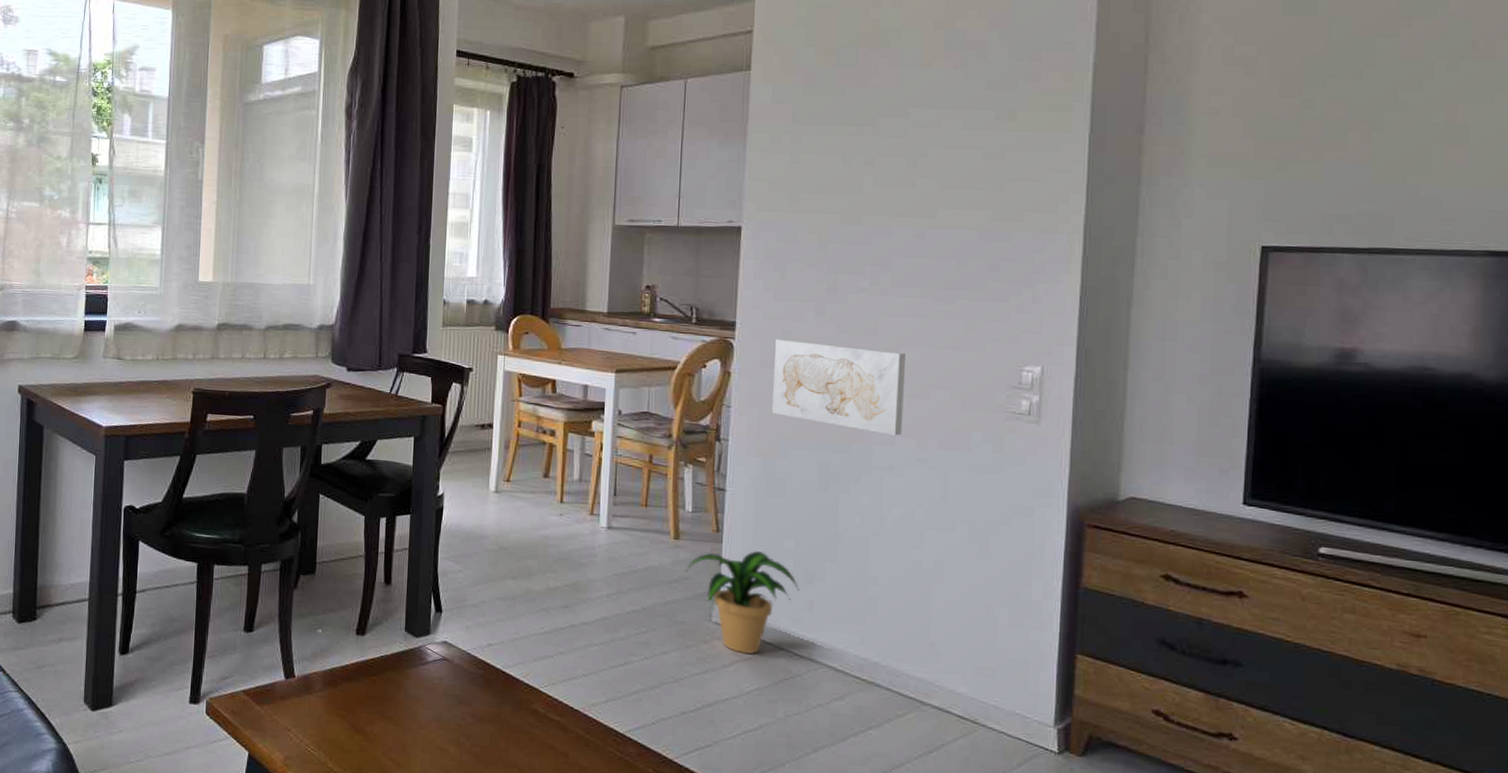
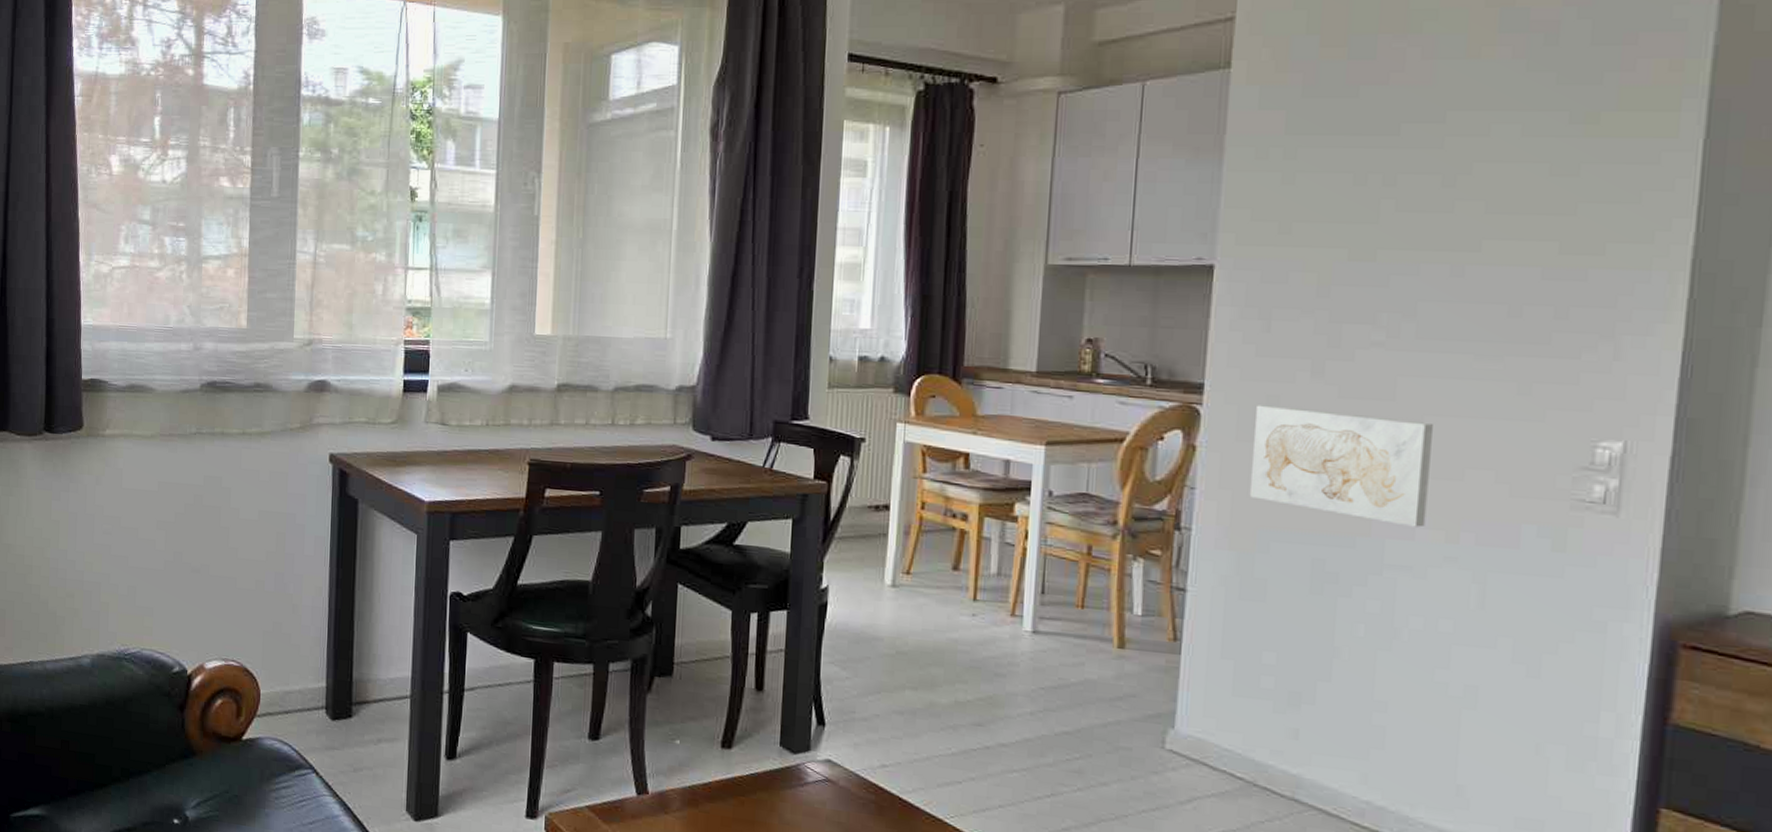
potted plant: present [685,551,799,654] -> none [1132,665,1281,790]

